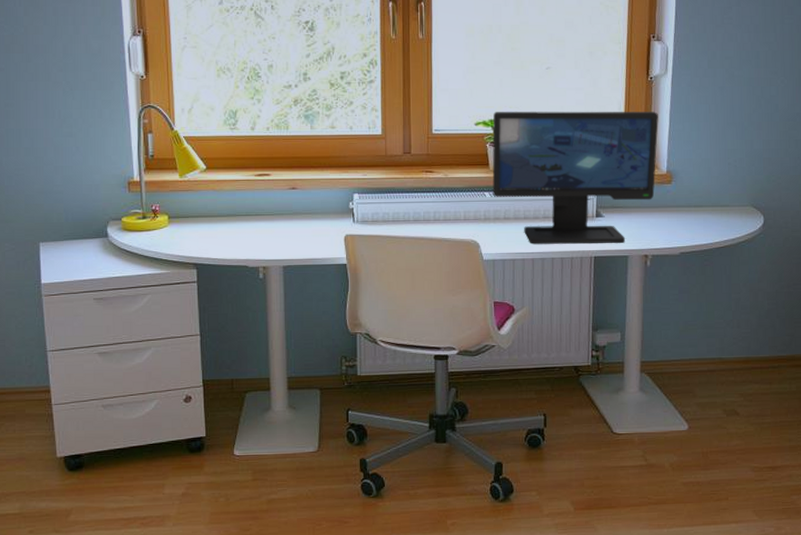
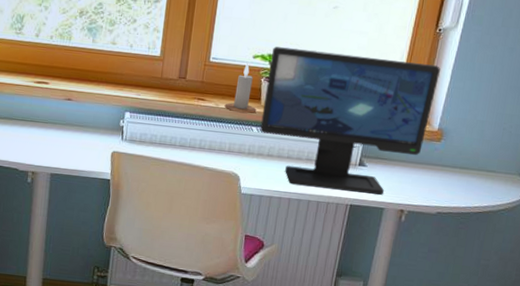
candle: none [453,130,487,180] -> present [224,62,257,114]

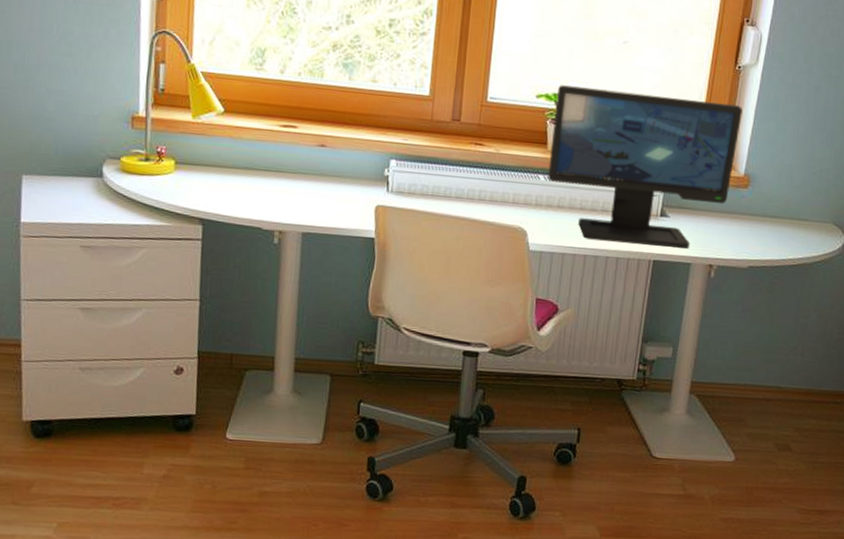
candle: present [224,62,257,114] -> none [506,102,543,160]

